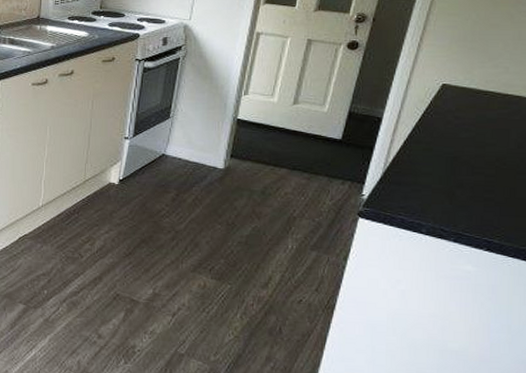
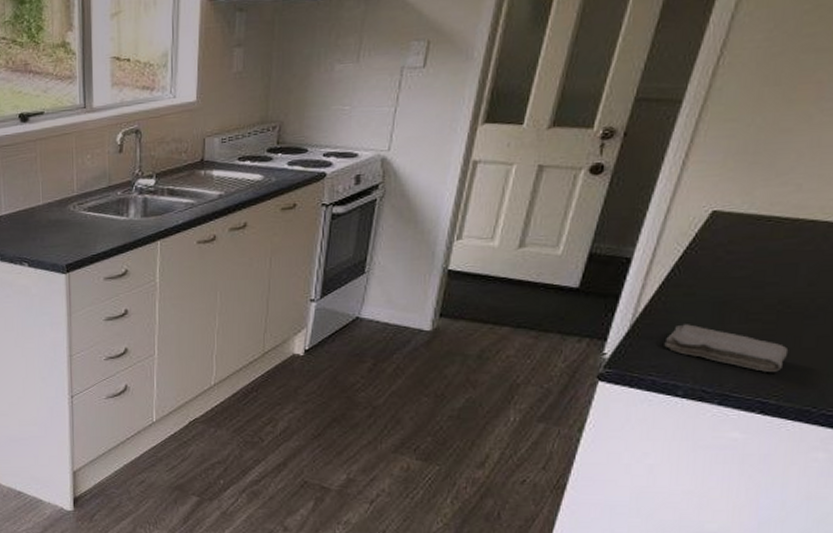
washcloth: none [410,174,506,217] -> present [664,324,789,372]

